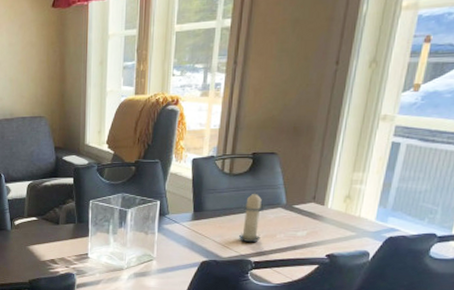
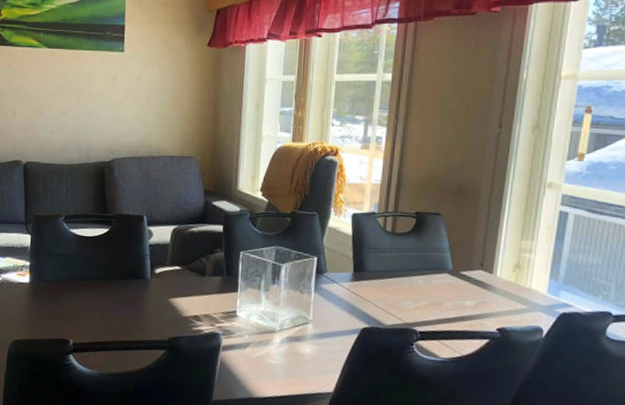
candle: present [238,190,265,242] -> none [402,252,431,309]

